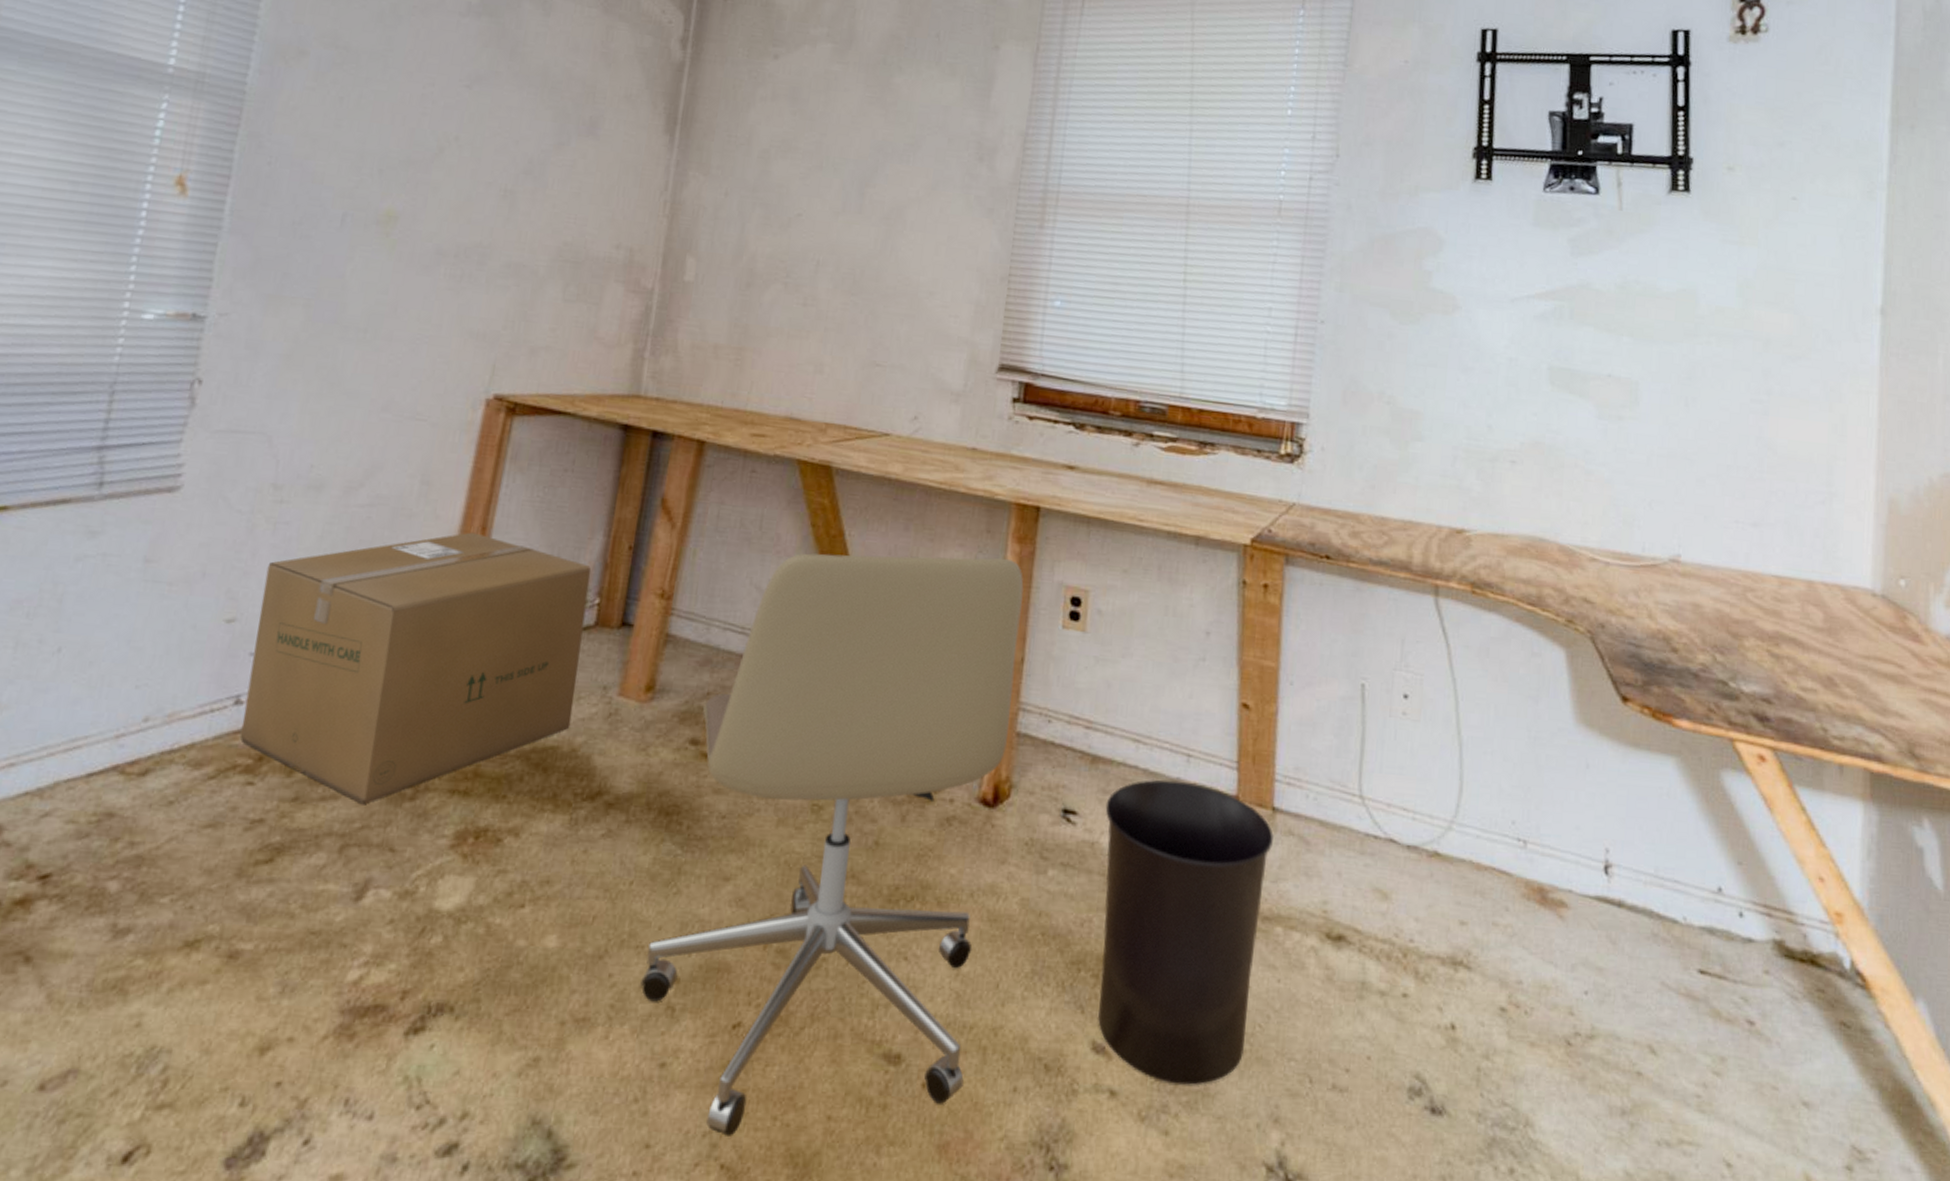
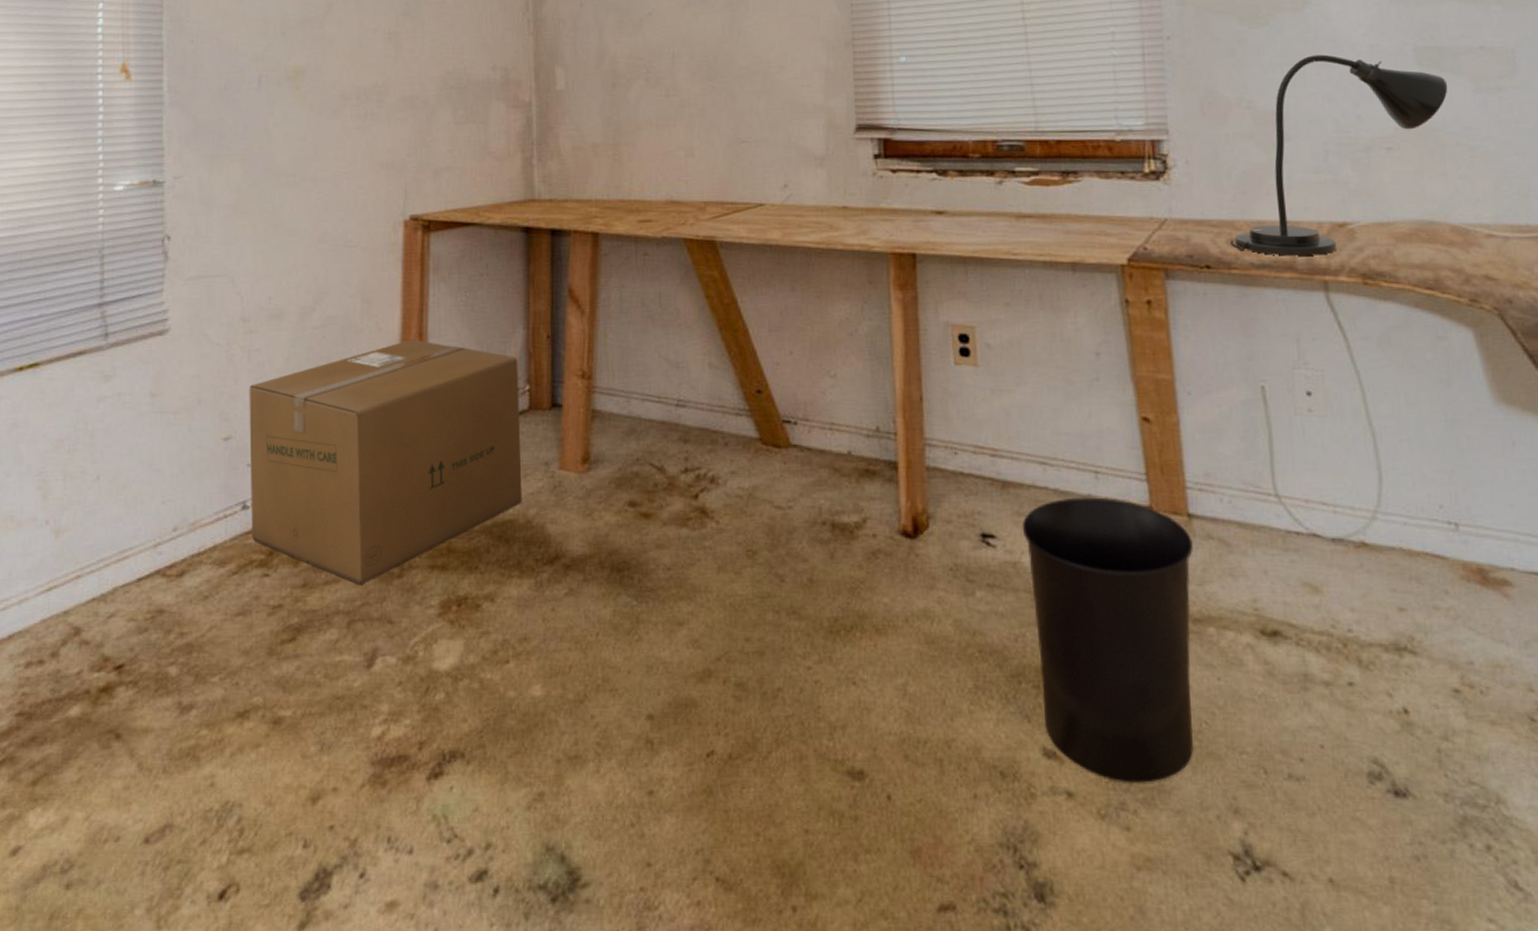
office chair: present [639,553,1024,1136] -> none [619,305,926,852]
desk lamp: none [1351,359,1575,559] -> present [1229,54,1448,256]

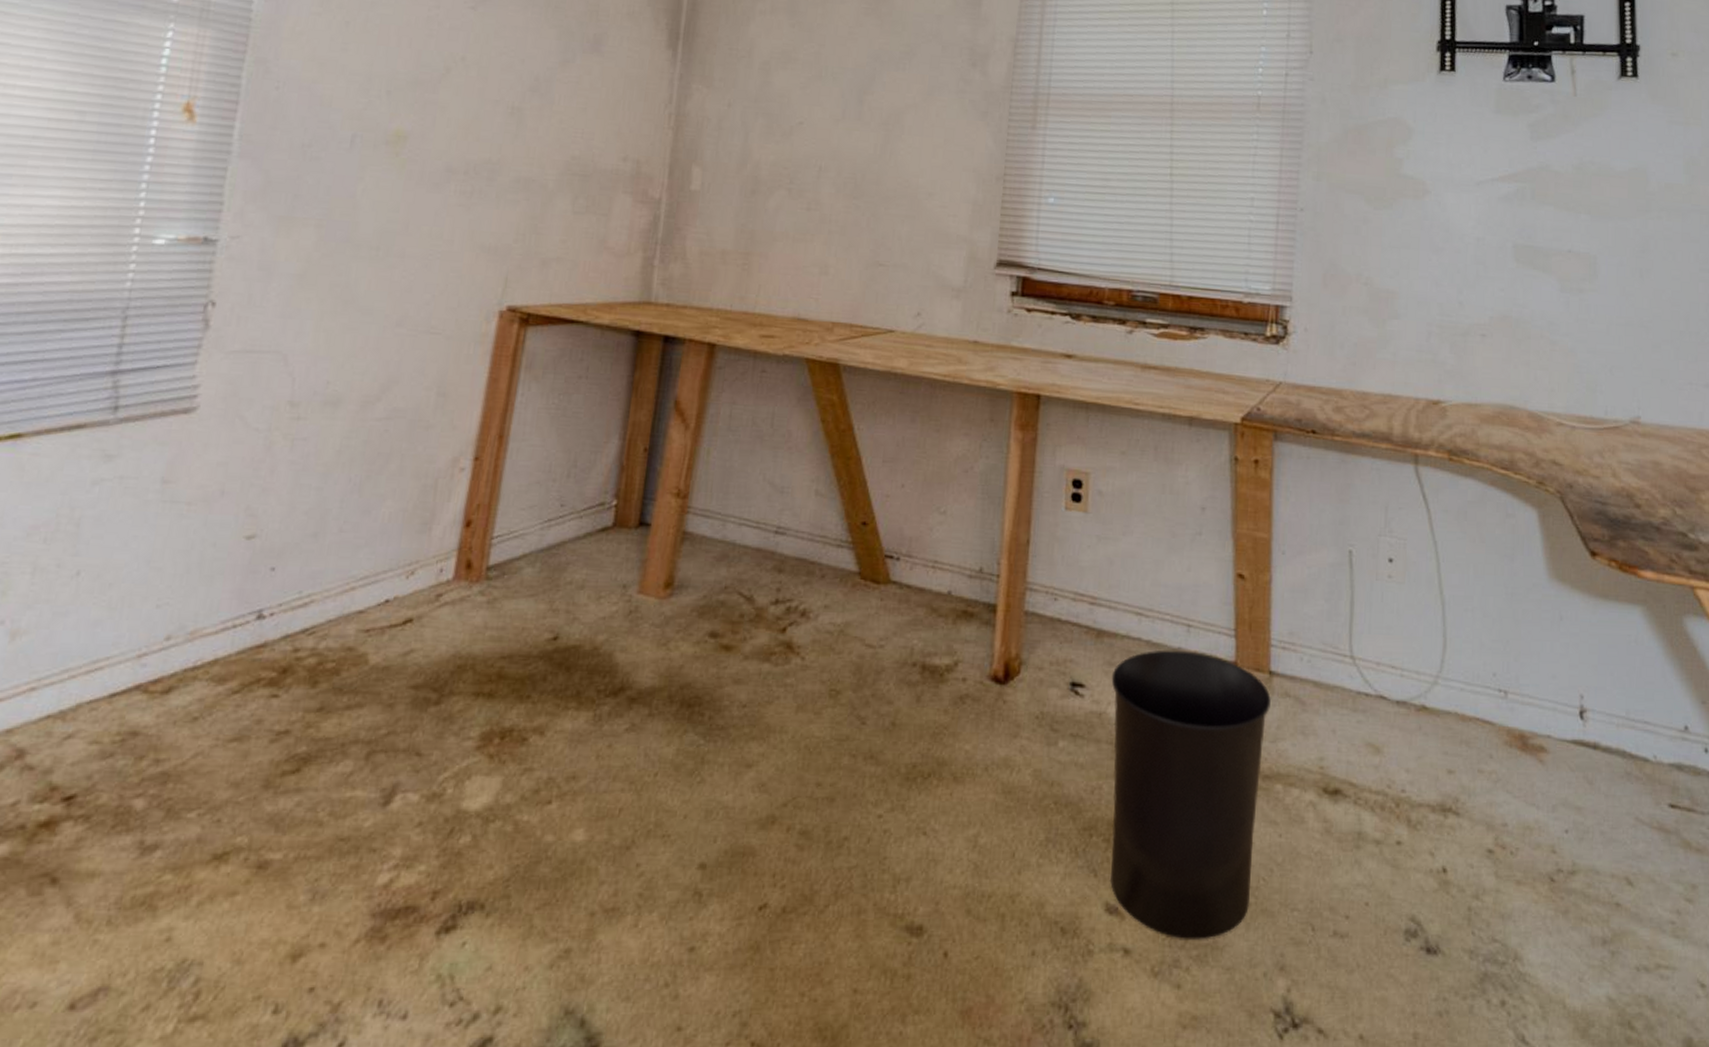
box: present [249,339,522,585] -> none [263,441,608,712]
desk lamp: present [1229,54,1448,256] -> none [1335,241,1539,429]

